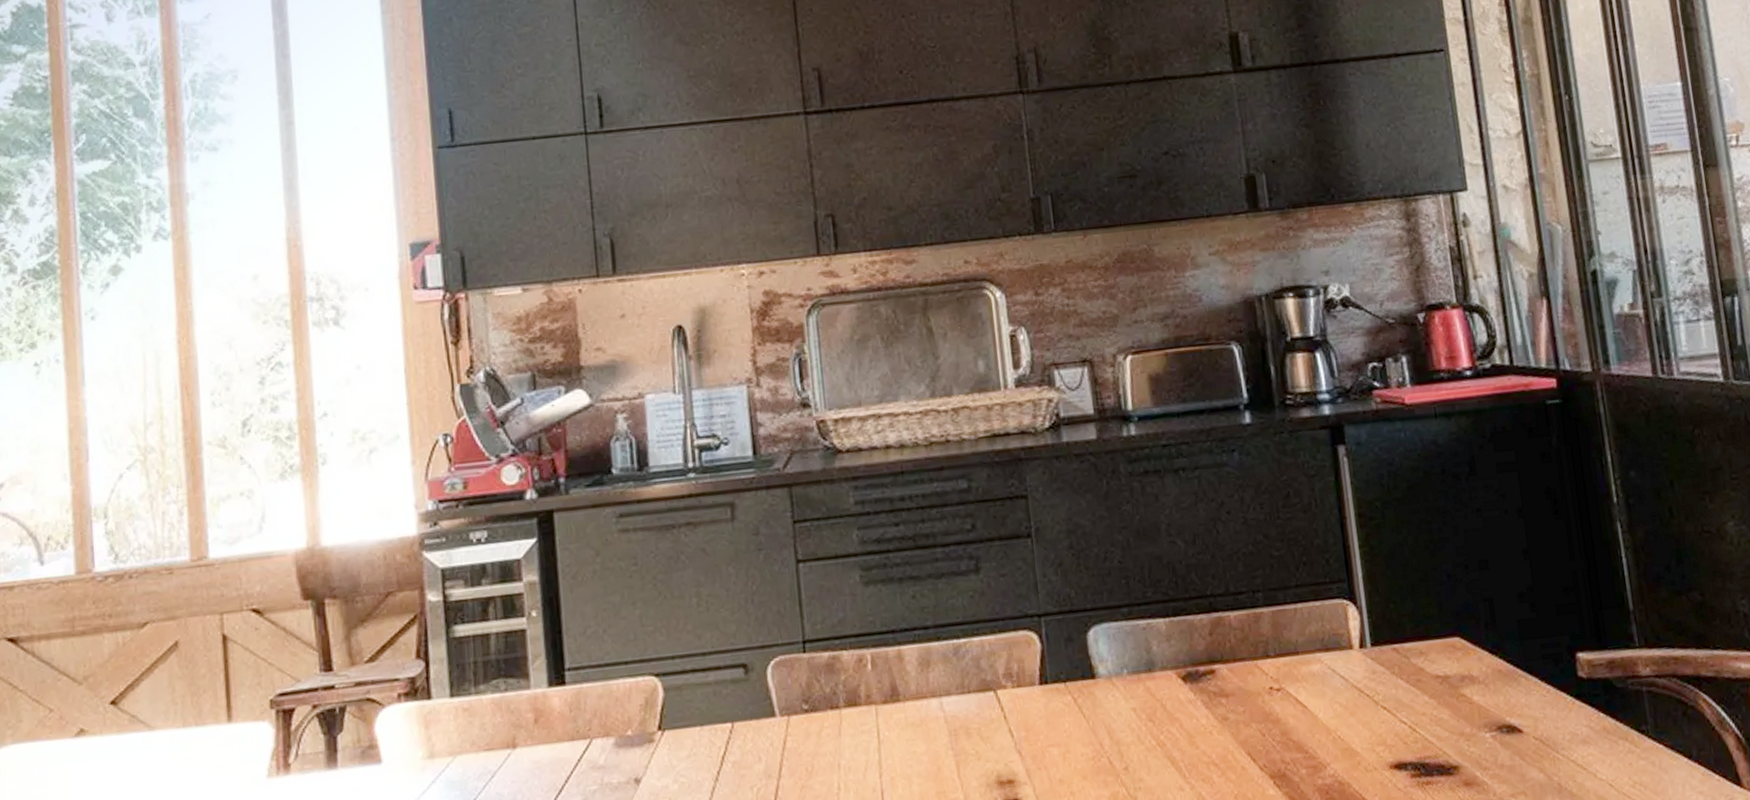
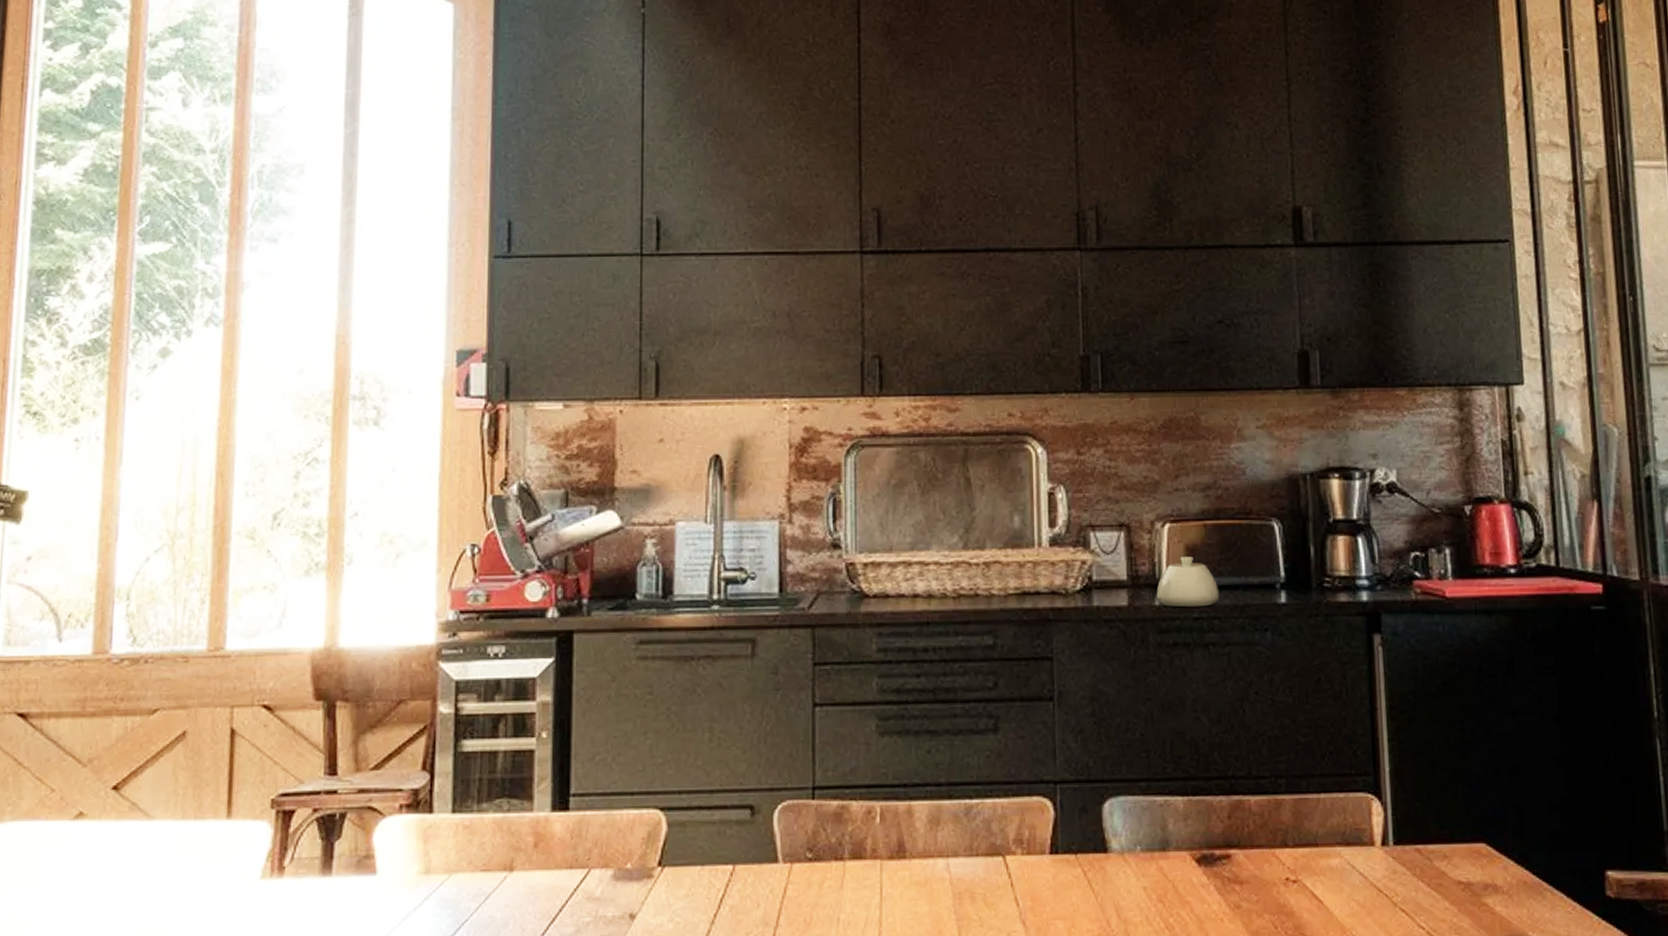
sugar bowl: none [1123,386,1186,438] -> present [1156,556,1220,609]

